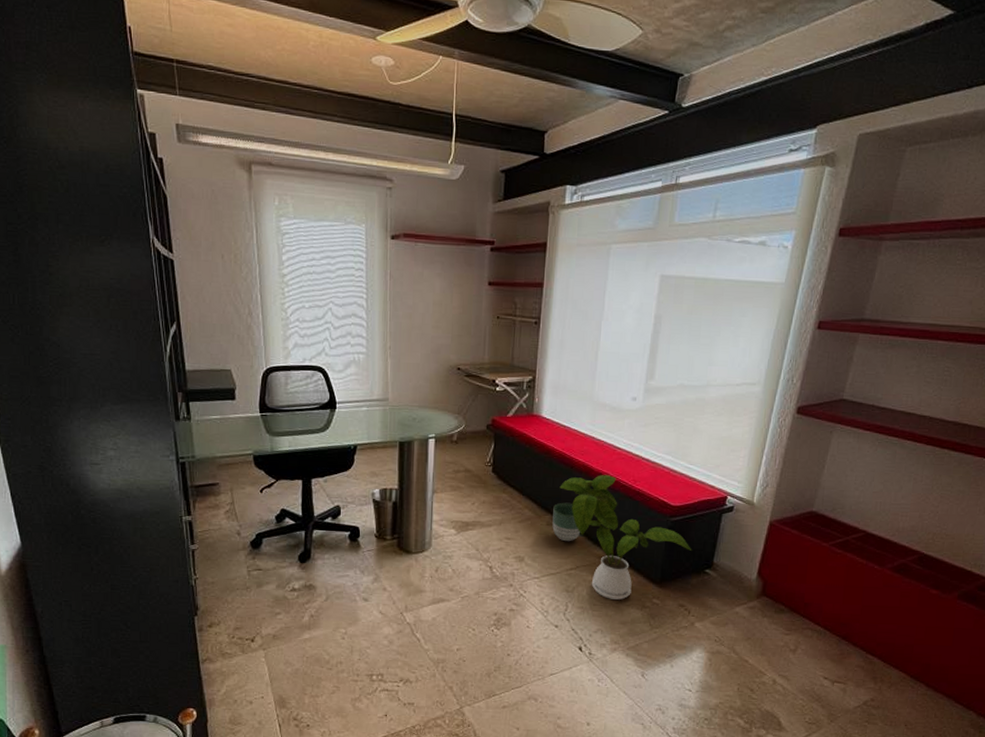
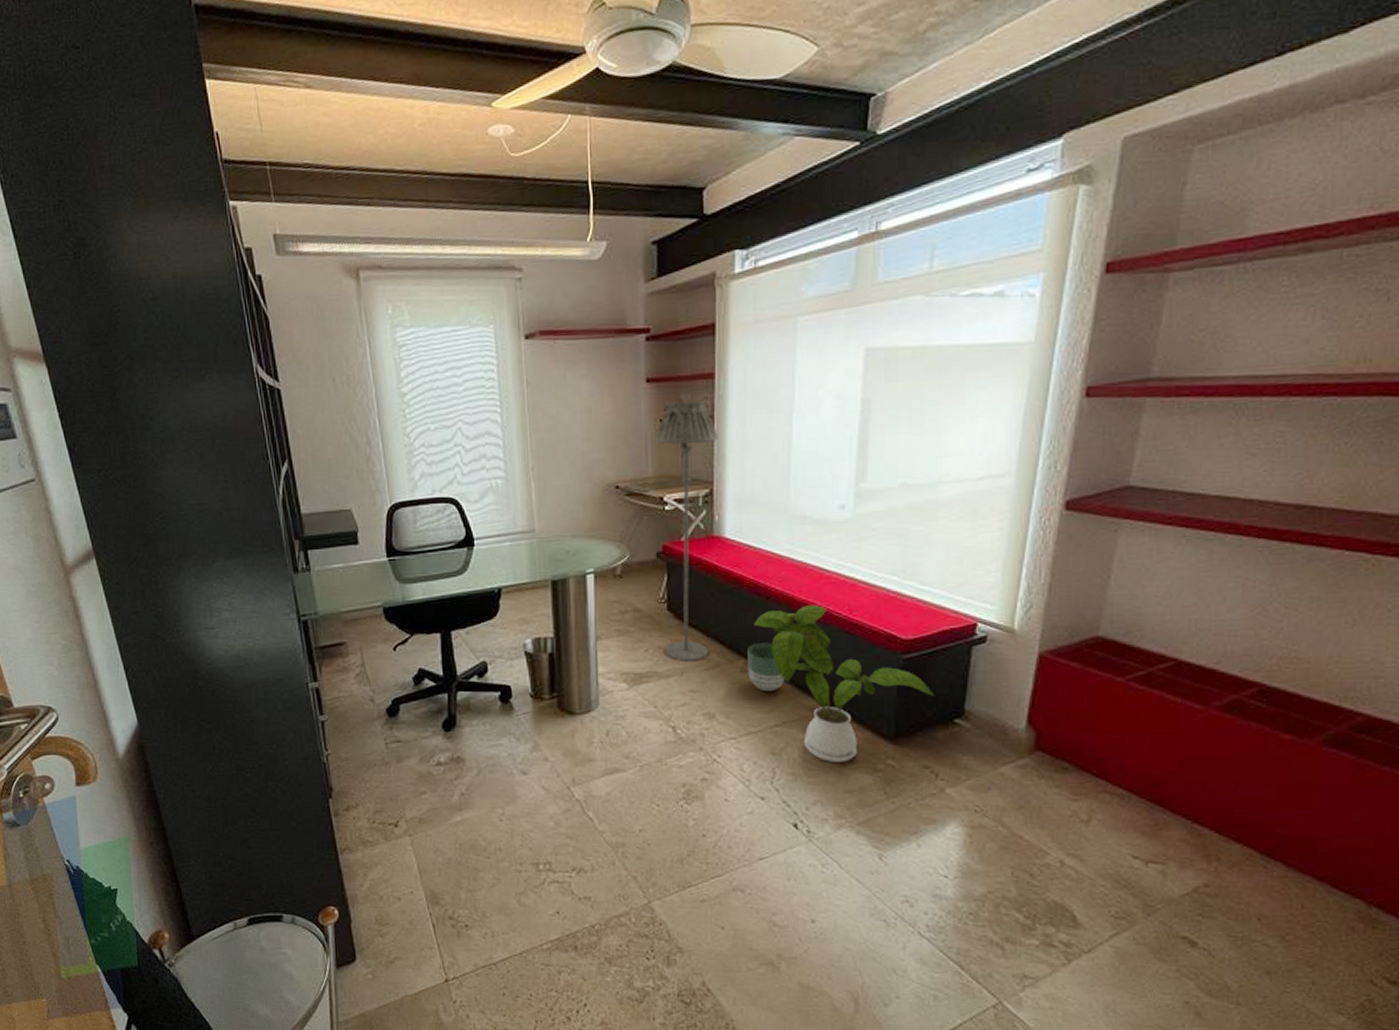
floor lamp: none [487,303,543,515] -> present [655,400,718,661]

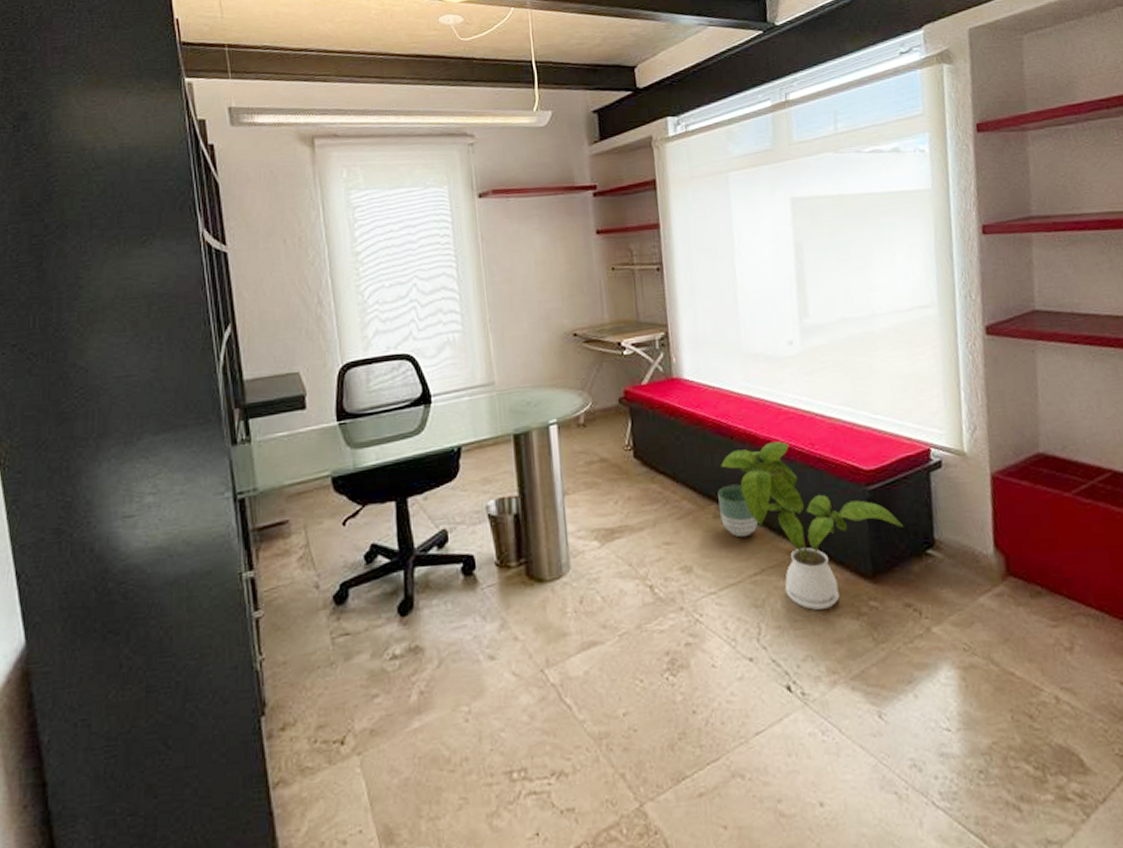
floor lamp: present [655,400,718,661] -> none [609,249,680,512]

